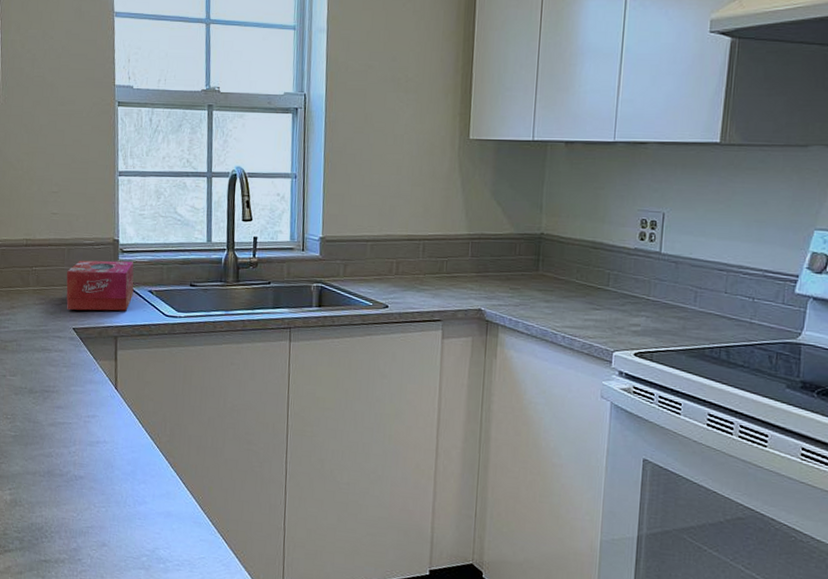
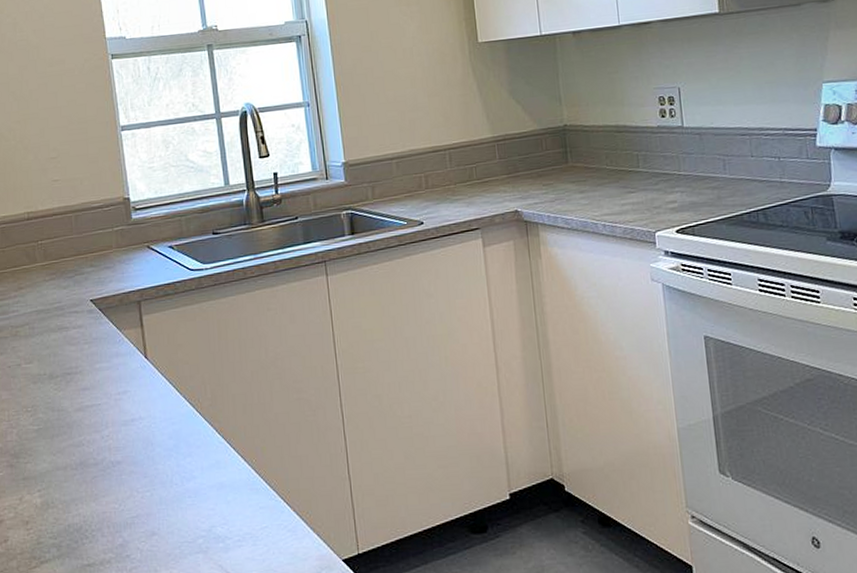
tissue box: present [66,260,134,311] -> none [77,218,153,281]

